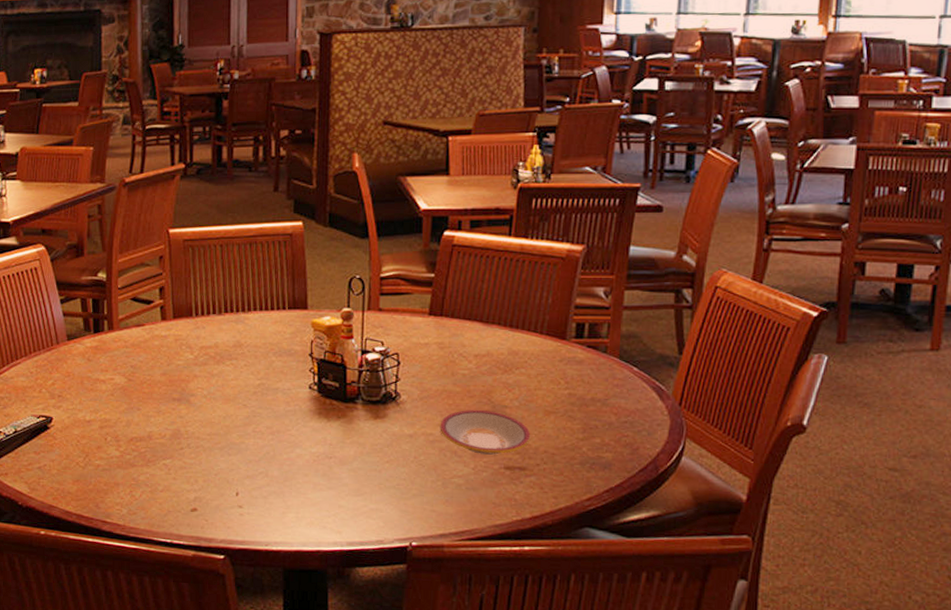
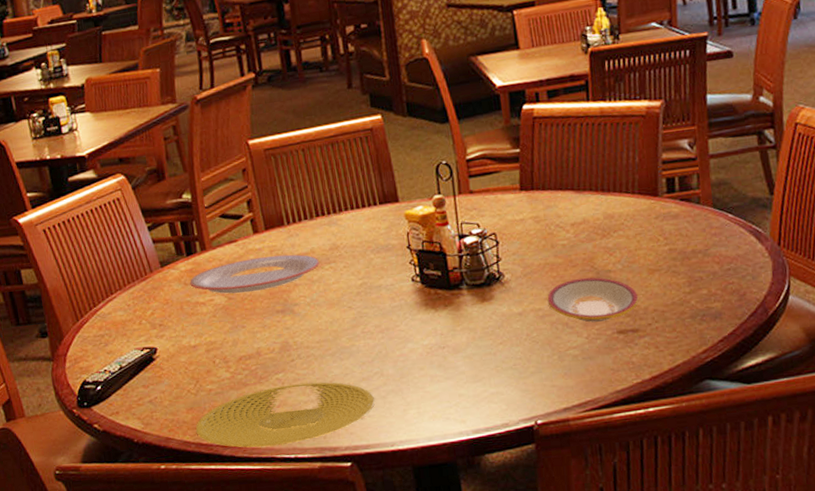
plate: none [79,471,255,529] -> present [195,382,375,448]
plate: none [93,344,222,377] -> present [189,254,320,294]

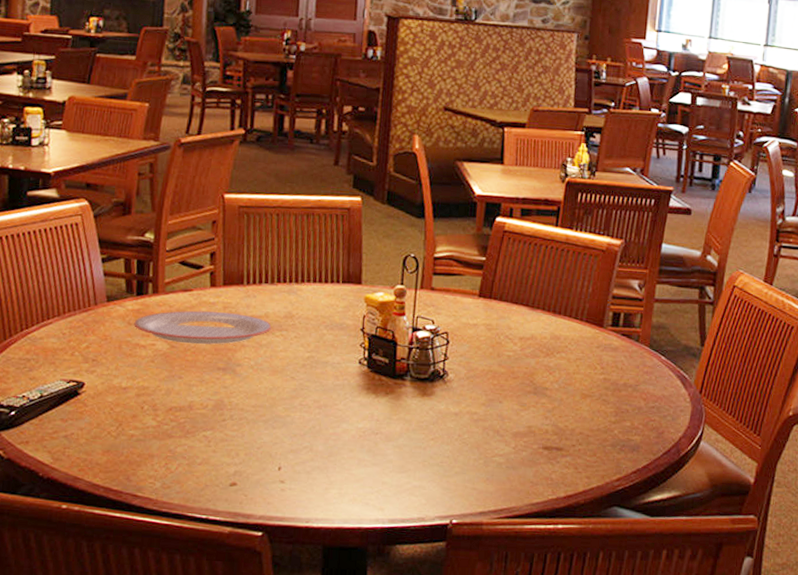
plate: present [195,382,375,448] -> none [107,443,299,504]
plate: present [547,277,639,323] -> none [484,390,568,435]

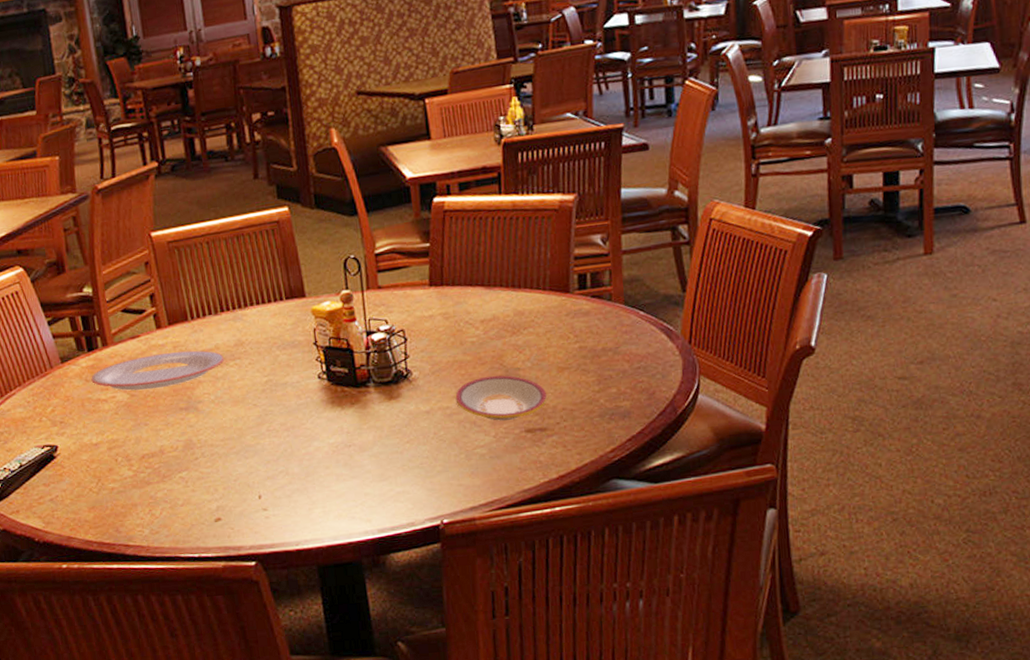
plate: none [484,390,568,435] -> present [455,375,548,421]

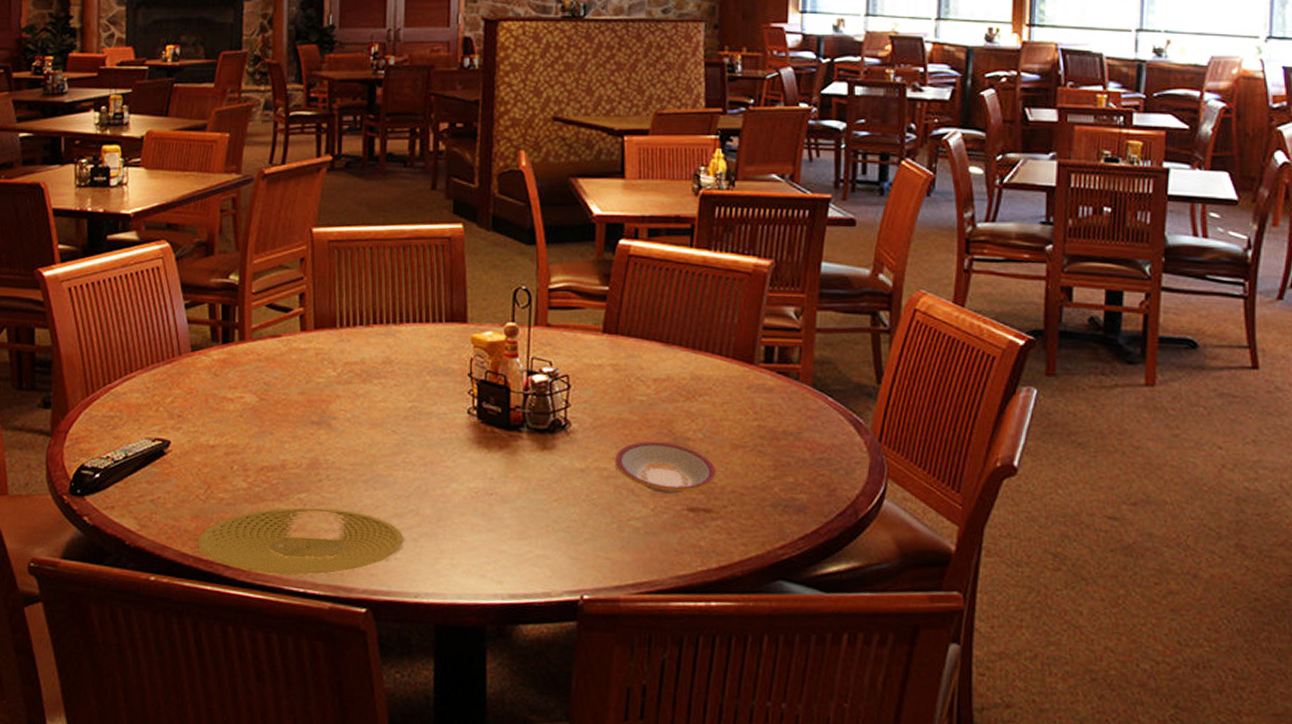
plate: present [91,350,224,391] -> none [220,358,369,396]
plate: none [97,480,280,547] -> present [197,507,404,575]

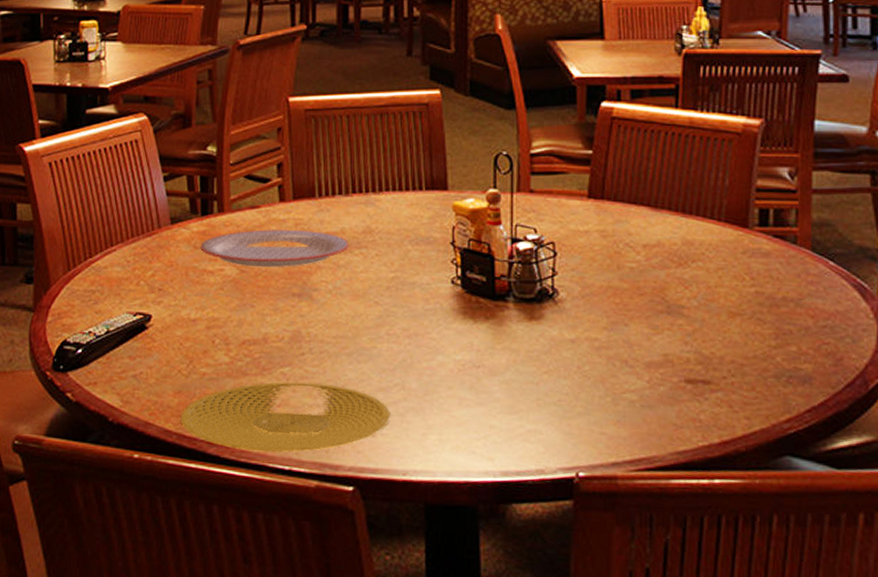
plate: none [220,358,369,396] -> present [200,229,349,268]
plate: present [615,441,717,494] -> none [606,309,714,365]

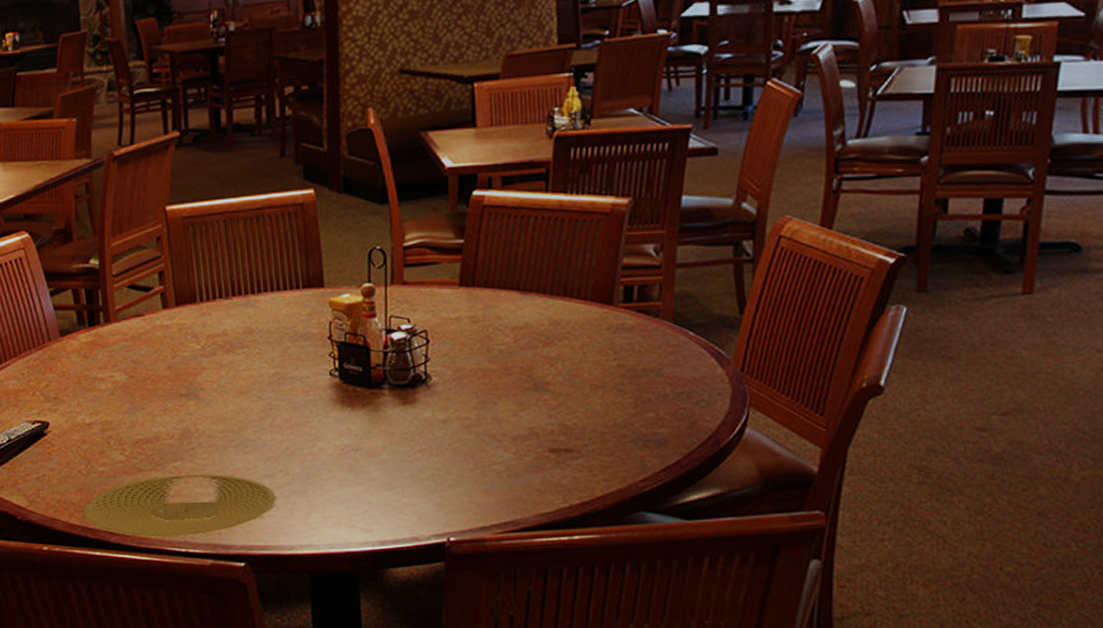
plate: present [200,229,349,268] -> none [90,334,231,372]

